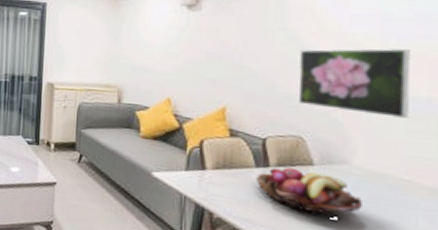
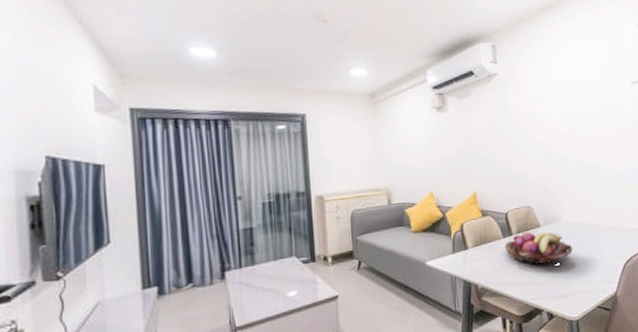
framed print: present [298,48,410,118] -> none [521,130,590,181]

